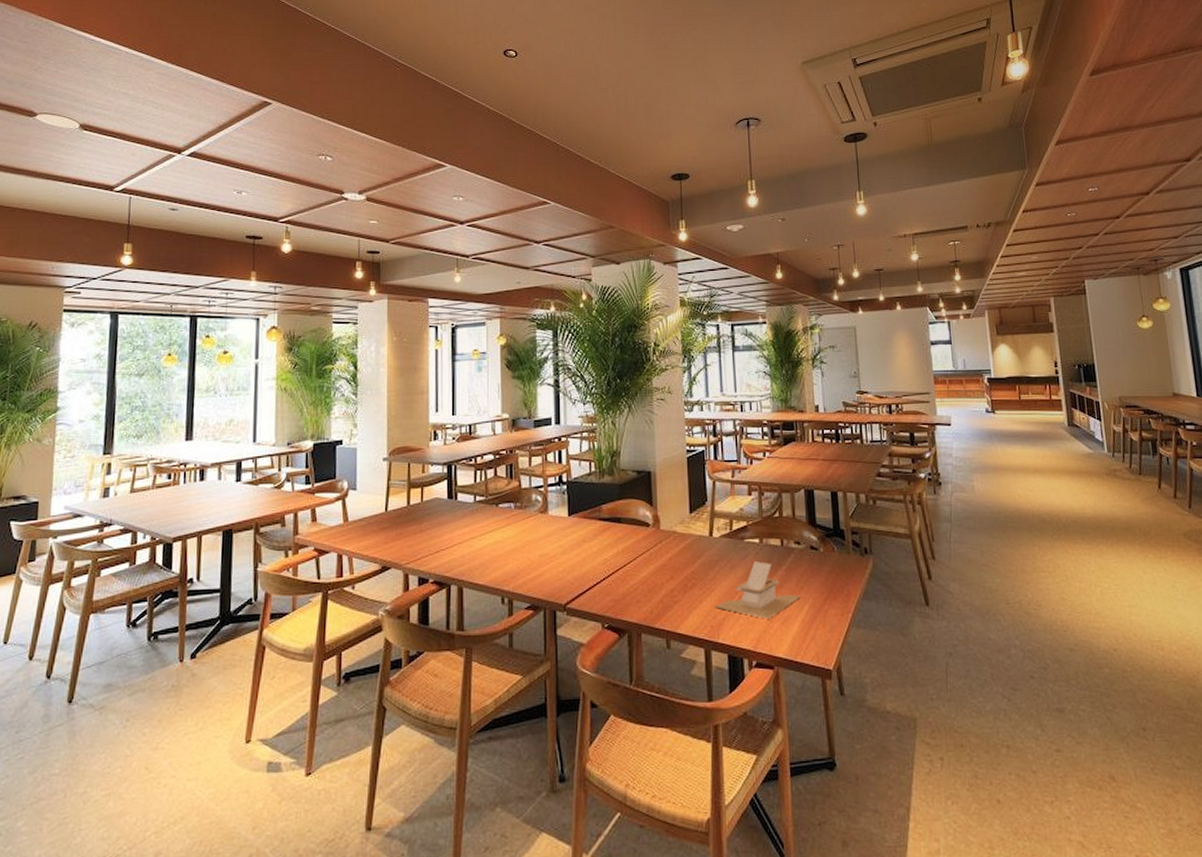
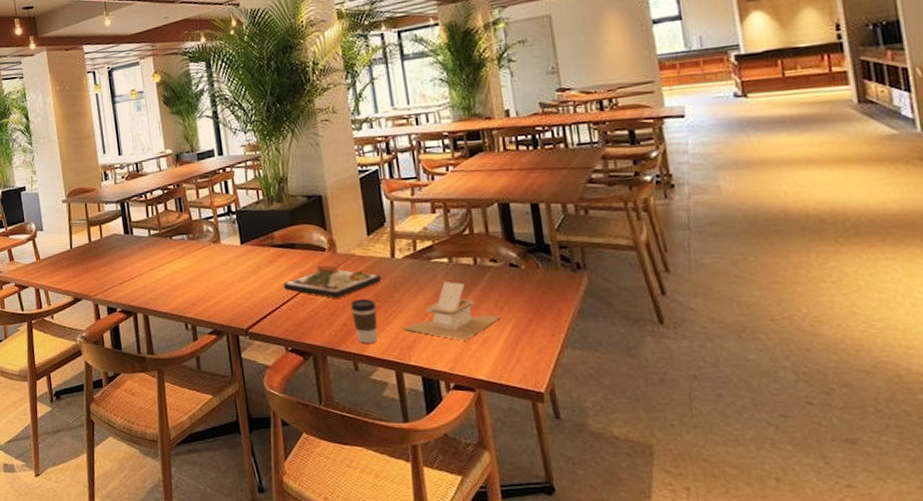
dinner plate: none [606,541,700,574] -> present [283,265,382,298]
coffee cup: none [668,576,692,621] -> present [350,299,378,343]

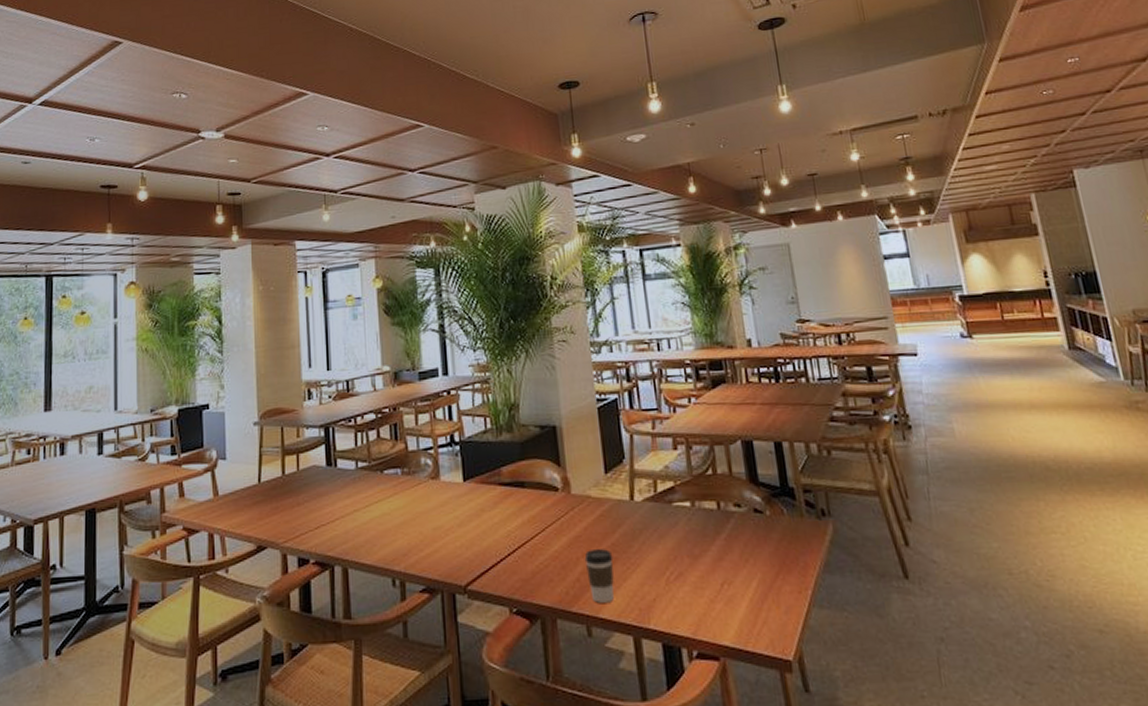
dinner plate: present [283,265,382,298] -> none [509,508,620,548]
napkin holder: present [404,282,501,341] -> none [644,529,746,600]

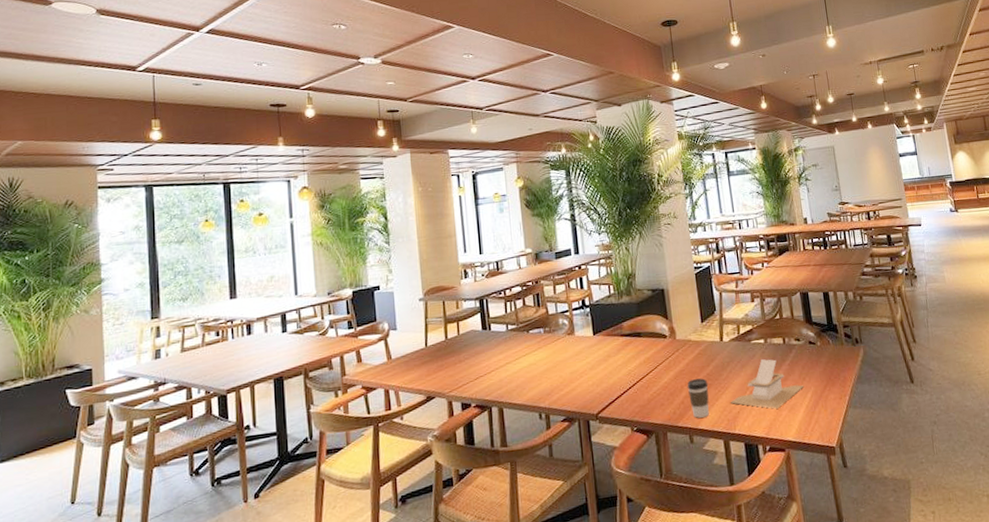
napkin holder: none [644,529,746,600] -> present [731,359,803,409]

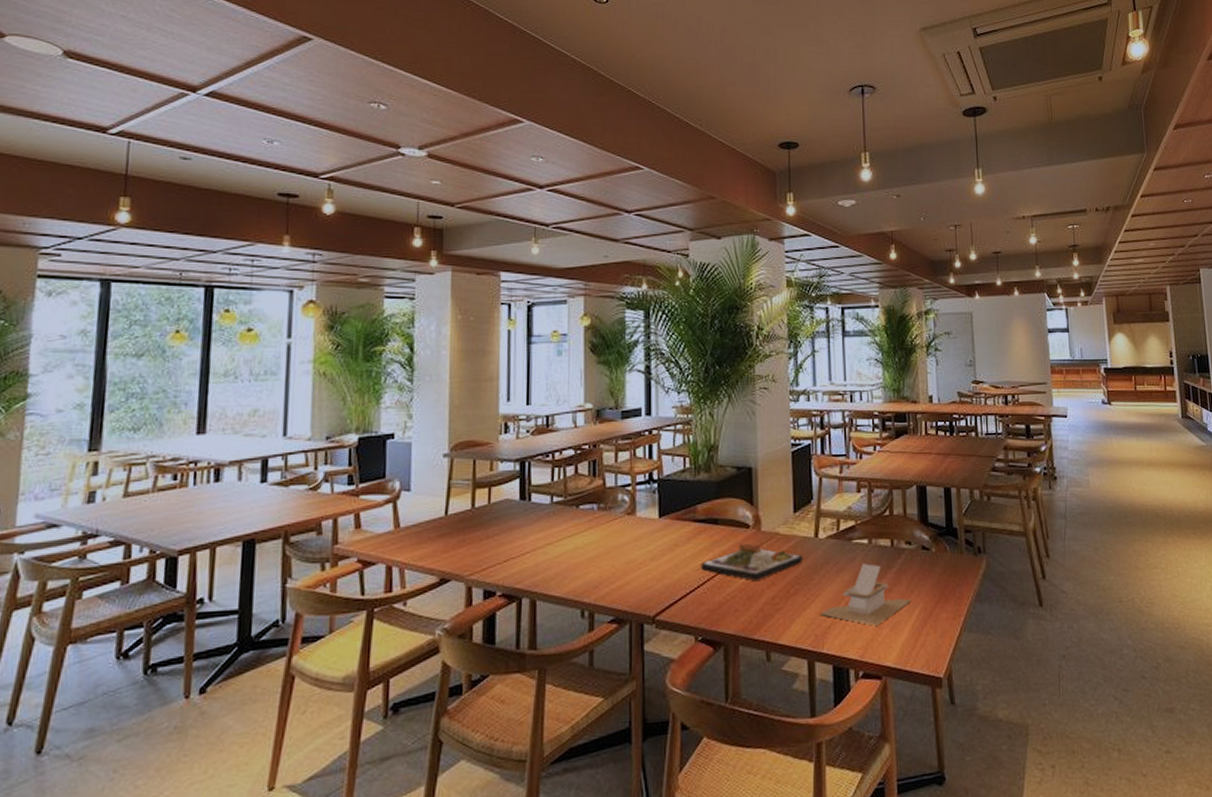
dinner plate: none [630,350,713,380] -> present [700,543,804,580]
coffee cup: present [687,378,709,418] -> none [769,581,795,630]

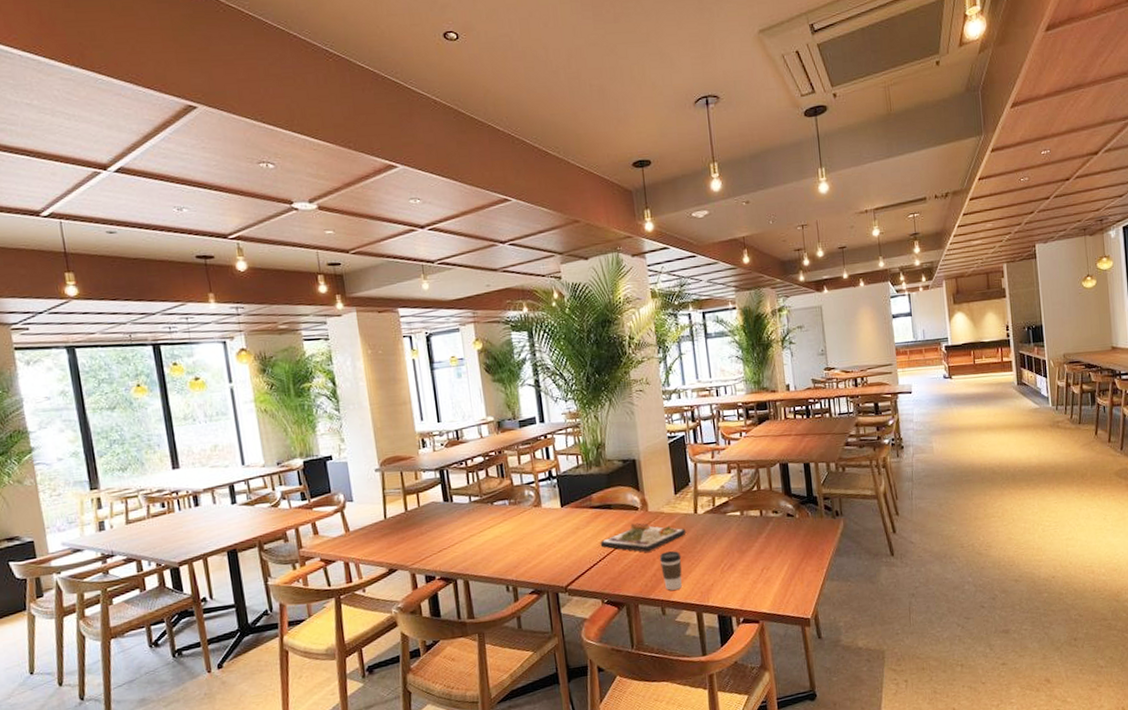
coffee cup: none [769,581,795,630] -> present [659,551,682,591]
napkin holder: present [821,564,910,626] -> none [704,531,780,582]

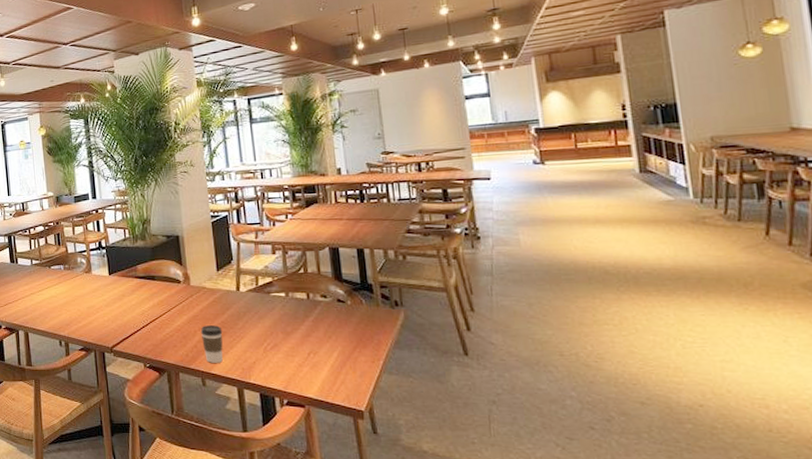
dinner plate: present [600,523,687,552] -> none [144,295,228,324]

